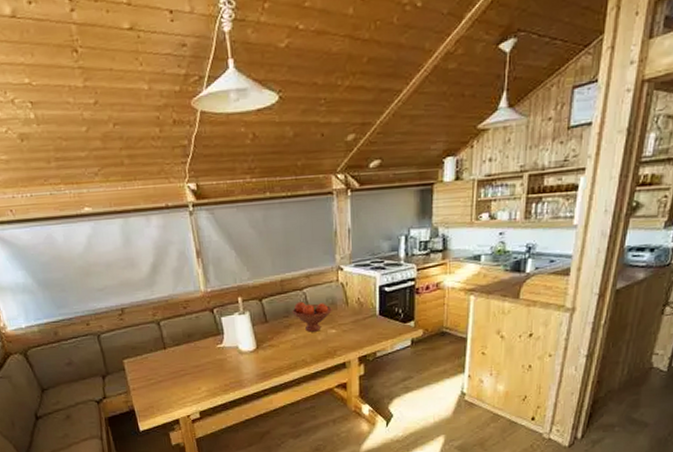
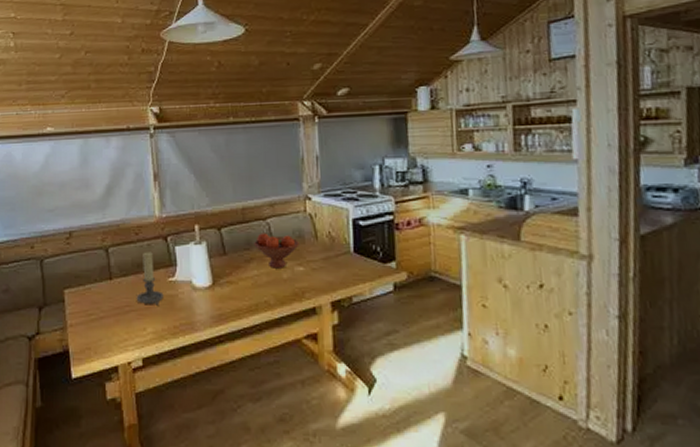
candle holder: none [189,323,214,368] -> present [136,252,164,305]

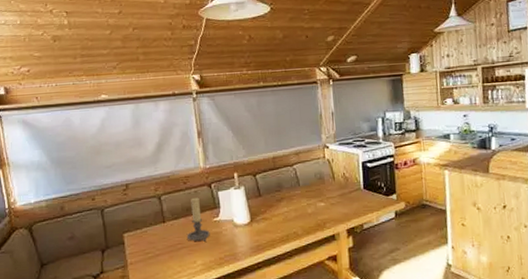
fruit bowl: present [254,233,299,268] -> none [284,176,320,205]

